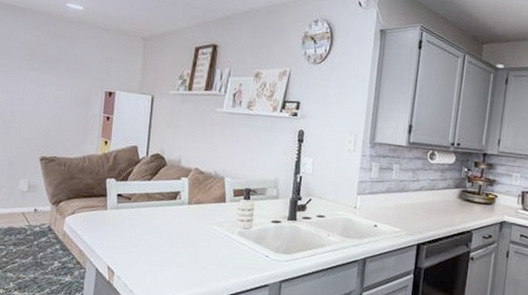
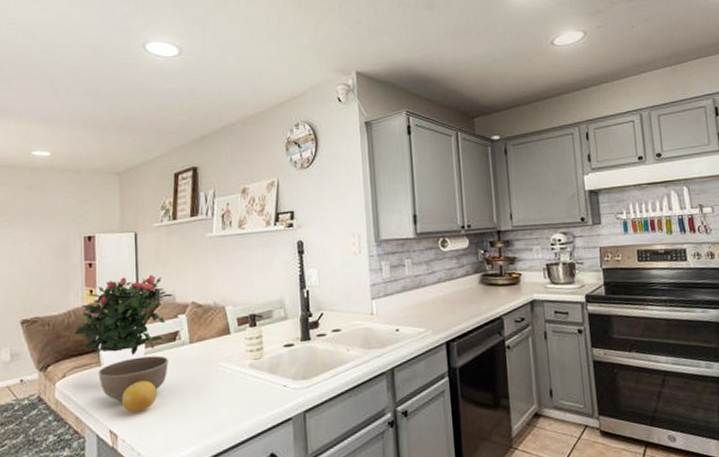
potted flower: none [87,135,179,212] -> present [74,274,173,368]
bowl: none [103,207,167,245] -> present [98,356,168,403]
fruit: none [121,228,154,256] -> present [121,380,157,413]

